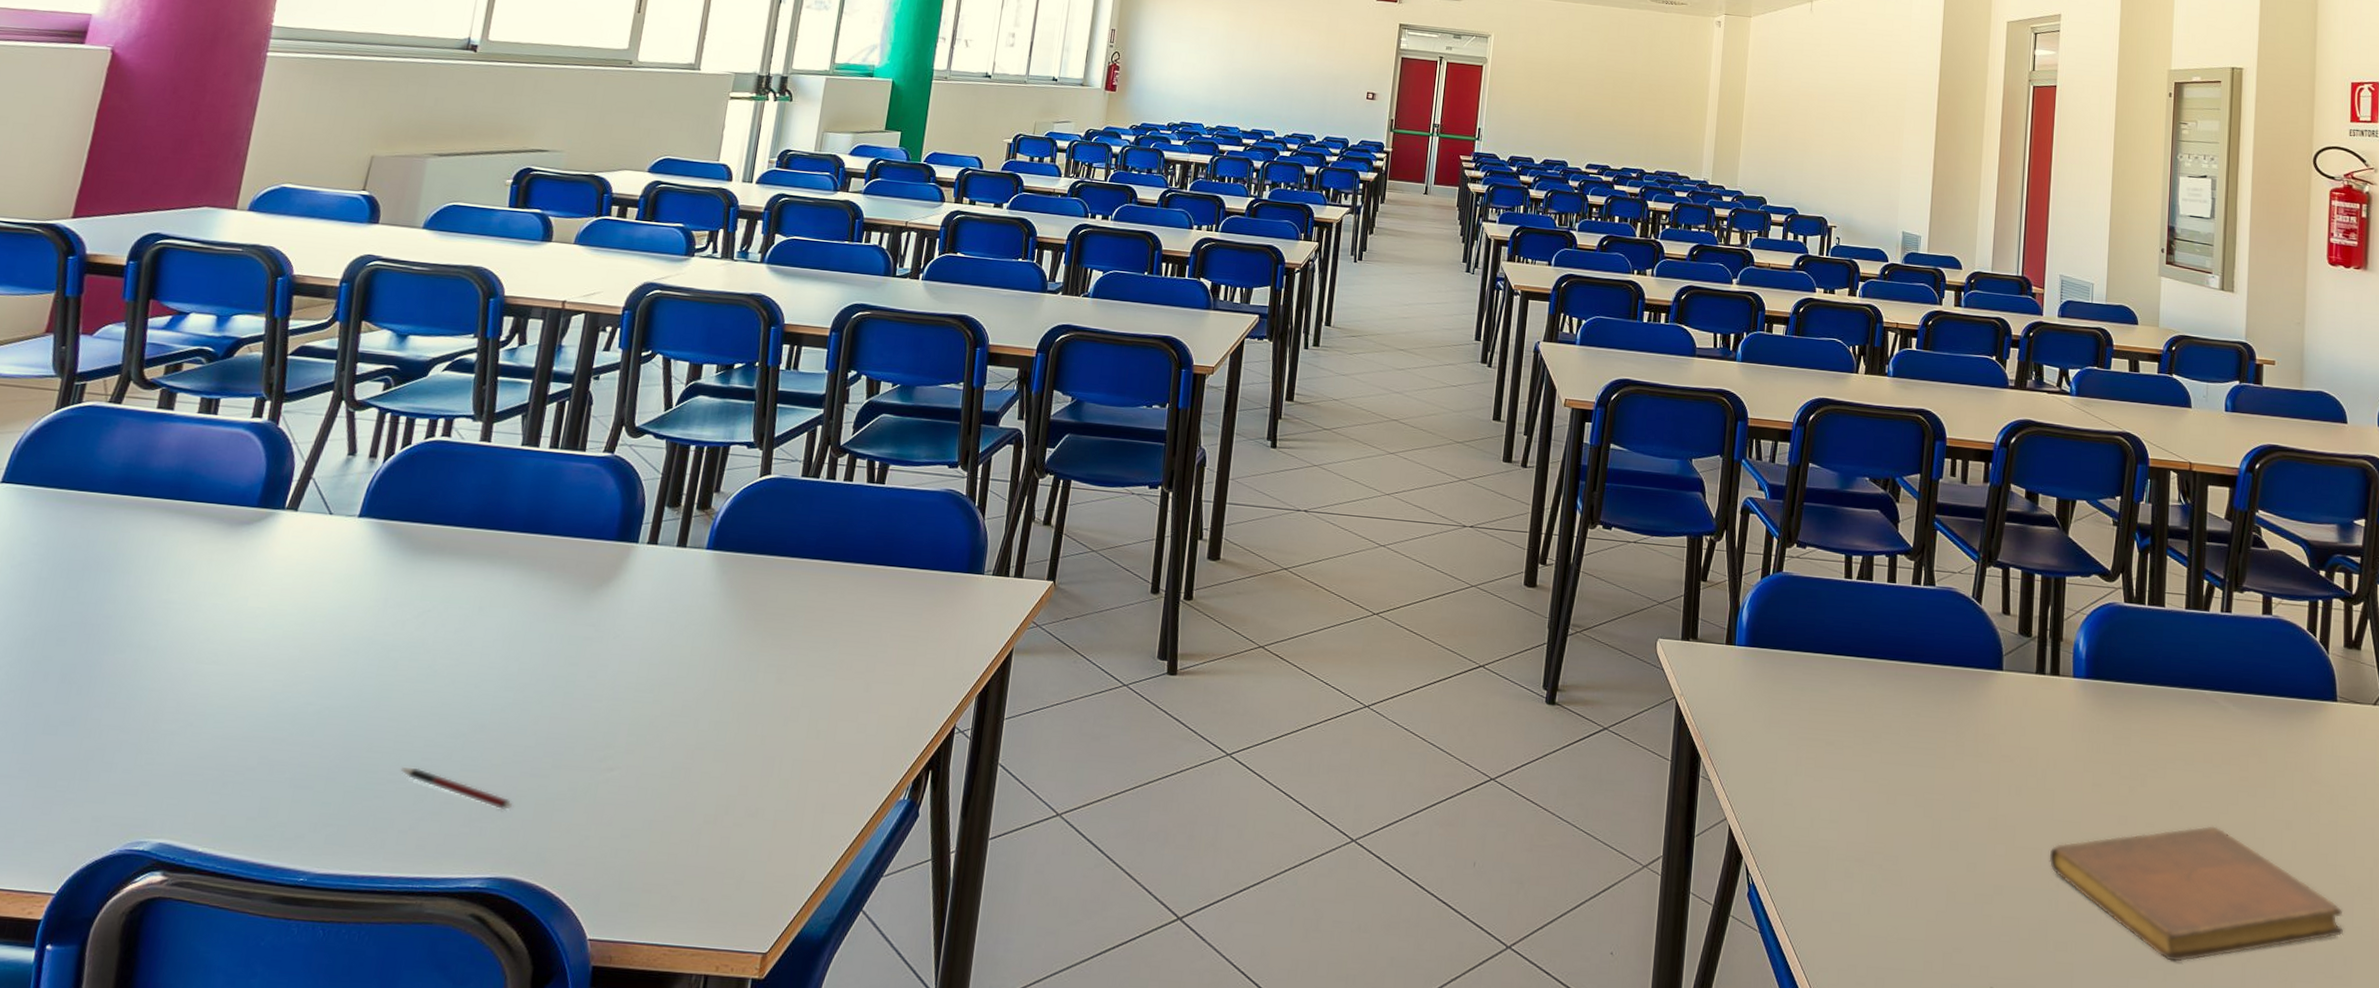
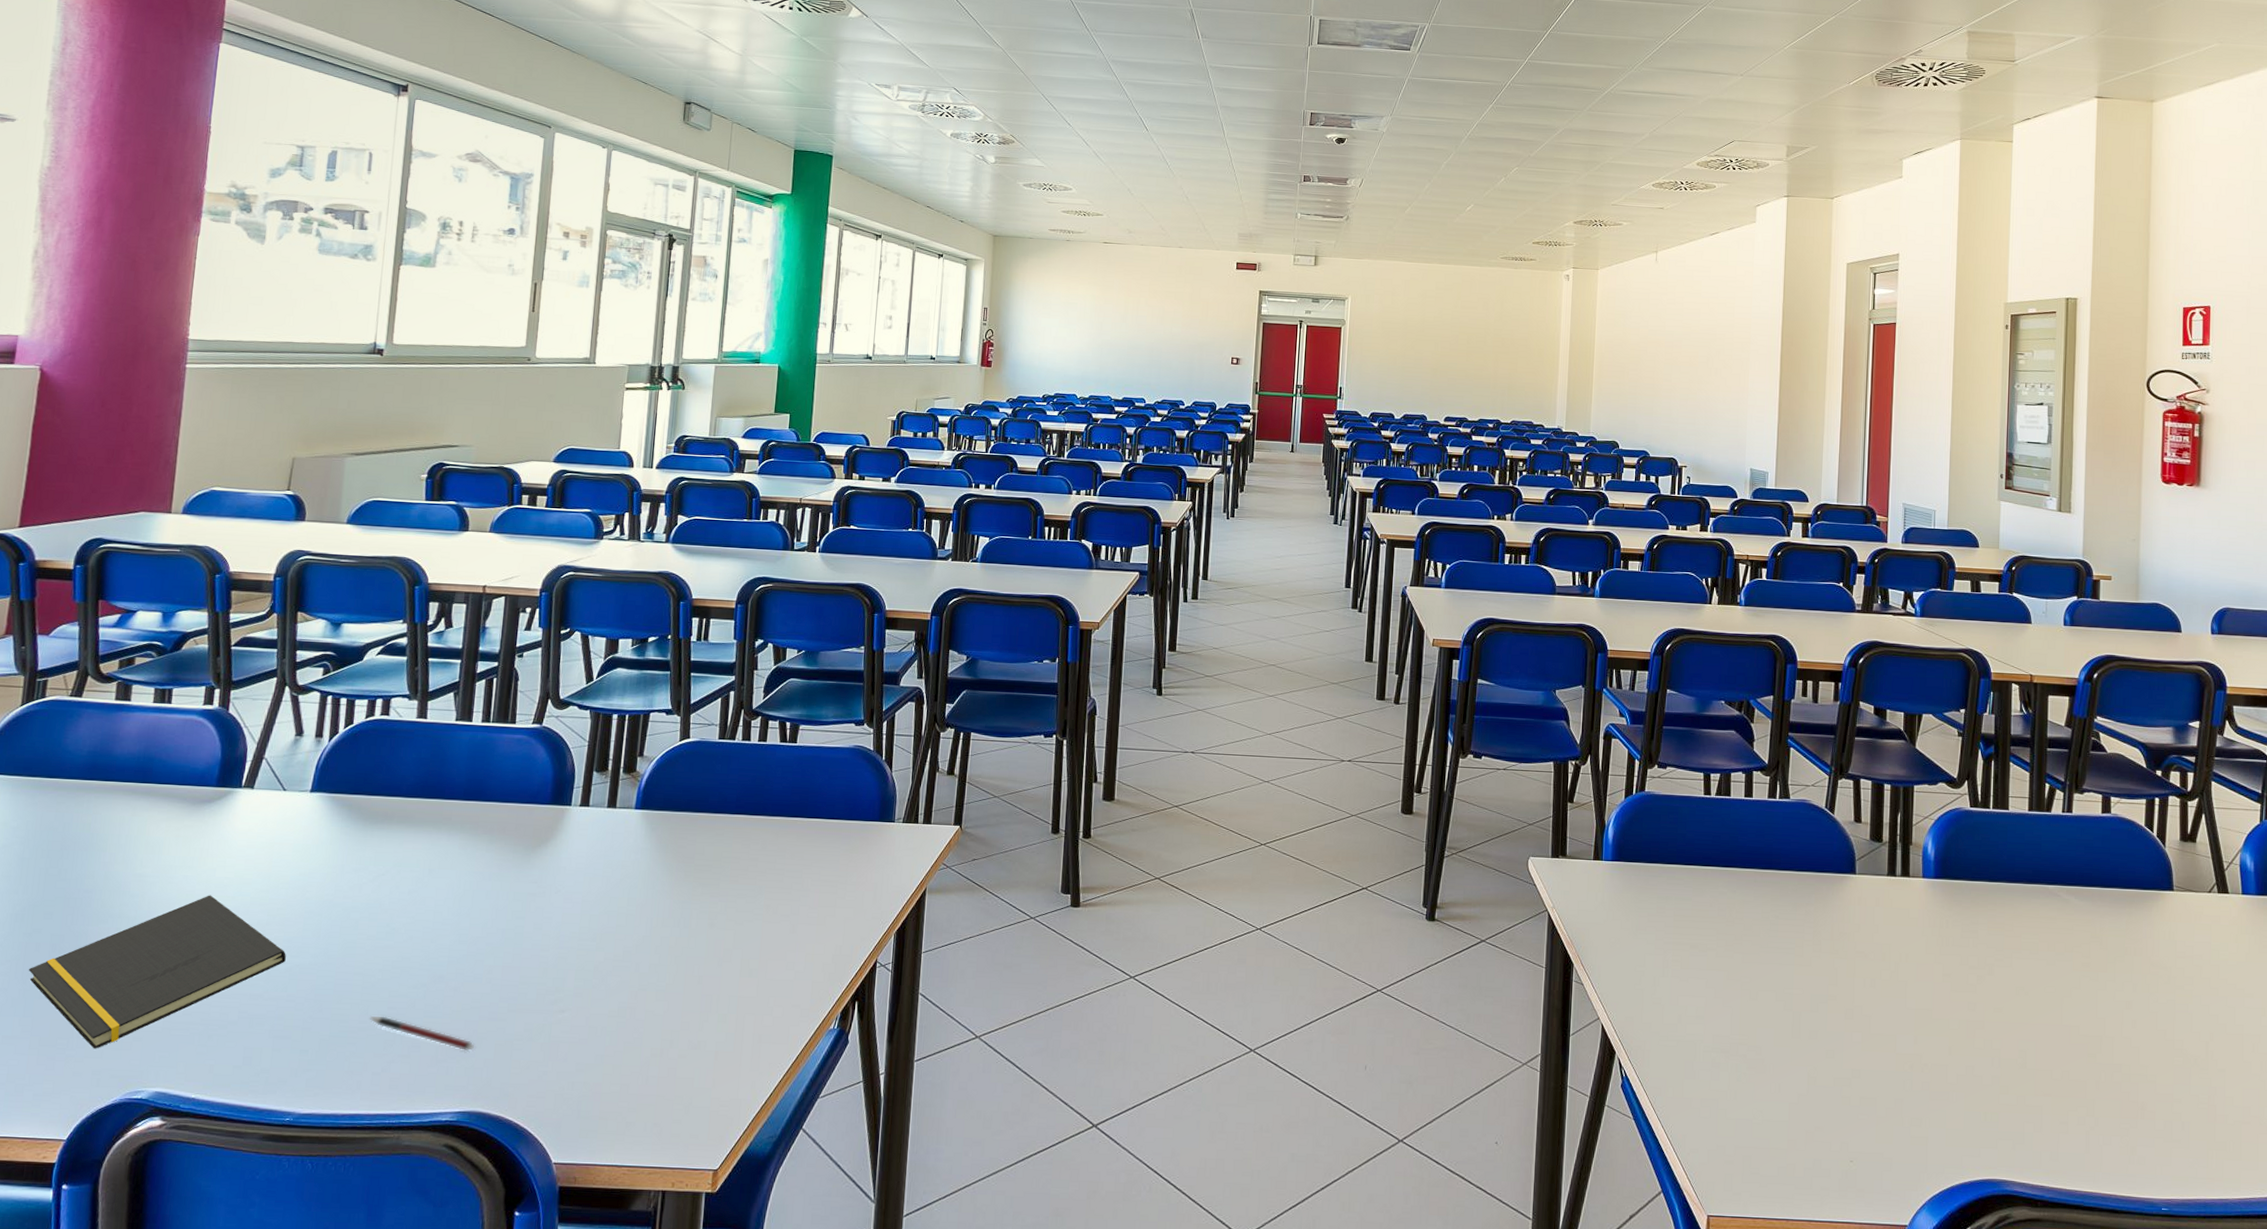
notepad: none [33,626,316,793] -> present [28,895,286,1049]
notebook: present [2049,825,2343,962] -> none [1903,1008,2181,1132]

